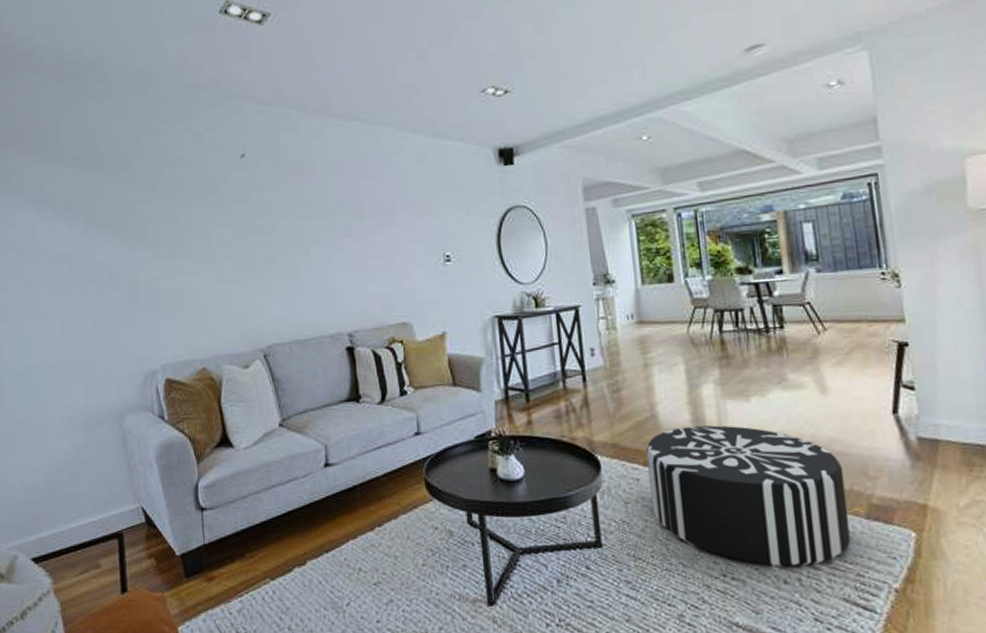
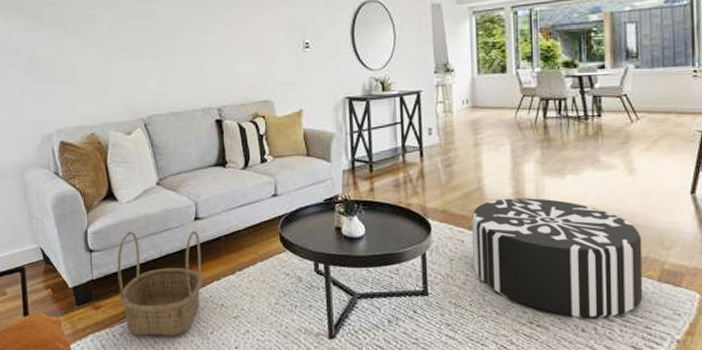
basket: none [233,480,336,612] -> present [117,231,203,336]

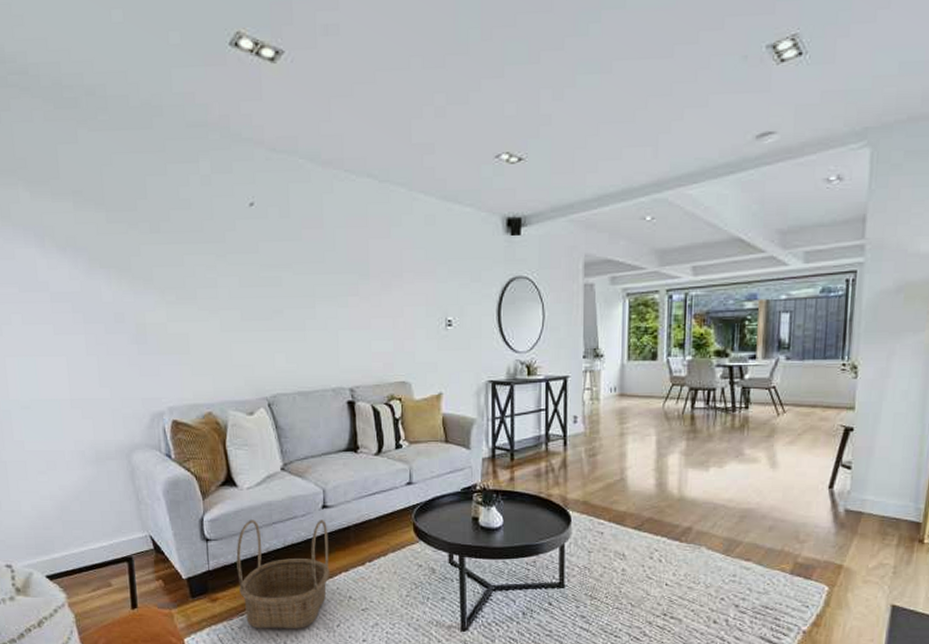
pouf: present [472,198,643,318] -> none [611,490,779,610]

